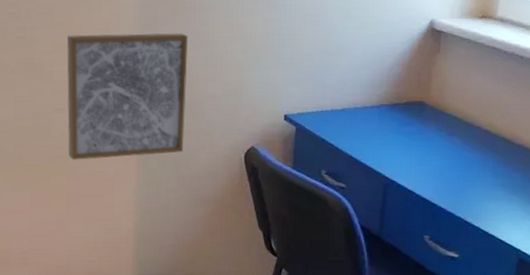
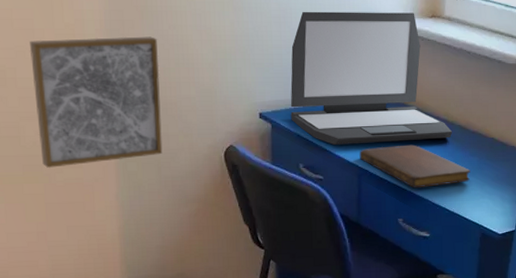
laptop: none [317,9,495,153] -> present [290,11,453,145]
notebook: none [387,156,512,204] -> present [359,144,471,189]

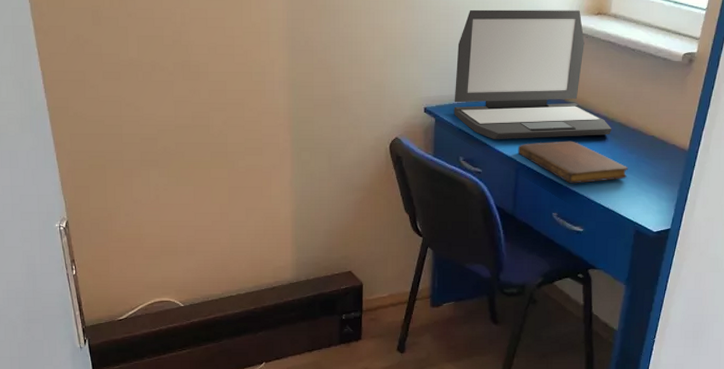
wall art: present [30,36,163,169] -> none [221,34,334,156]

